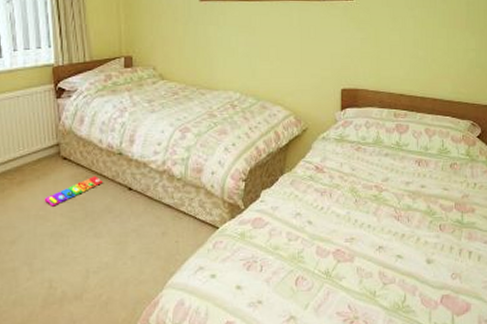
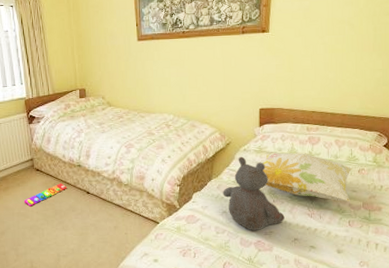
teddy bear: none [297,145,368,238] -> present [223,156,285,231]
decorative pillow: none [343,142,444,202] -> present [262,152,353,202]

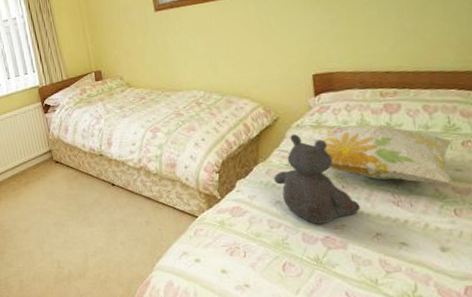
knob puzzle: present [24,183,67,207] -> none [45,175,90,202]

